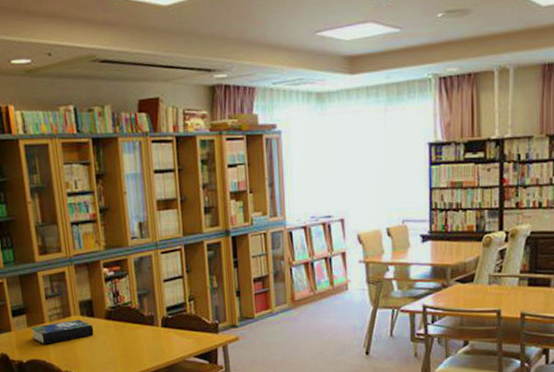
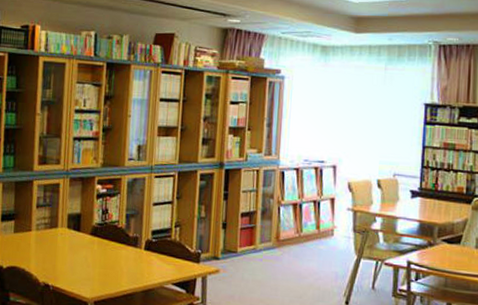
book: present [31,320,94,345] -> none [16,231,78,253]

